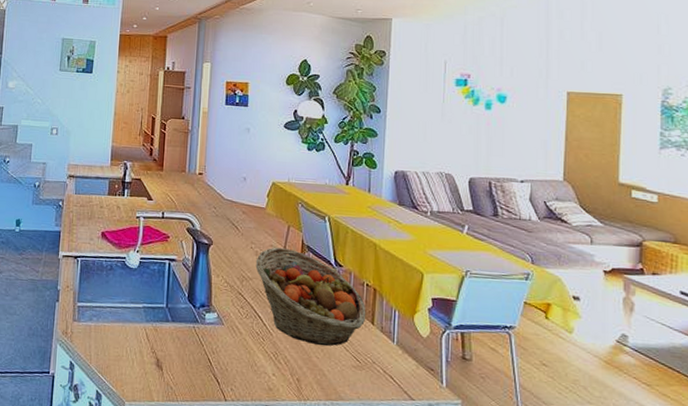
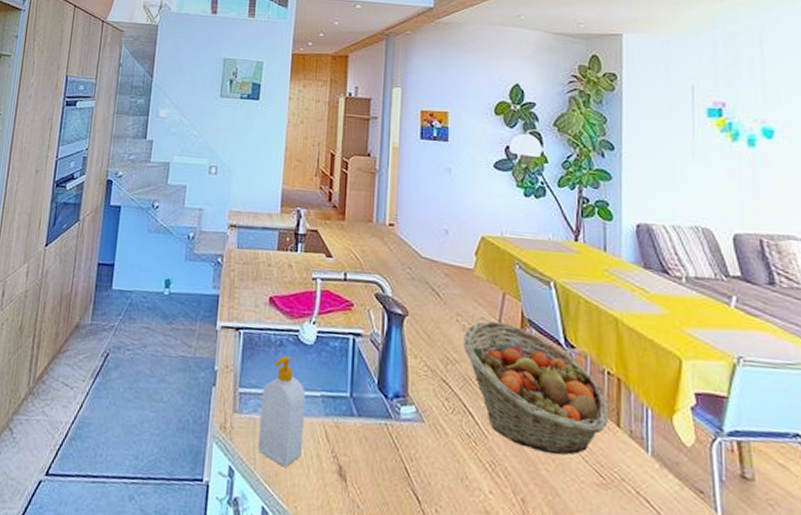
soap bottle: none [93,277,131,361] -> present [258,355,306,467]

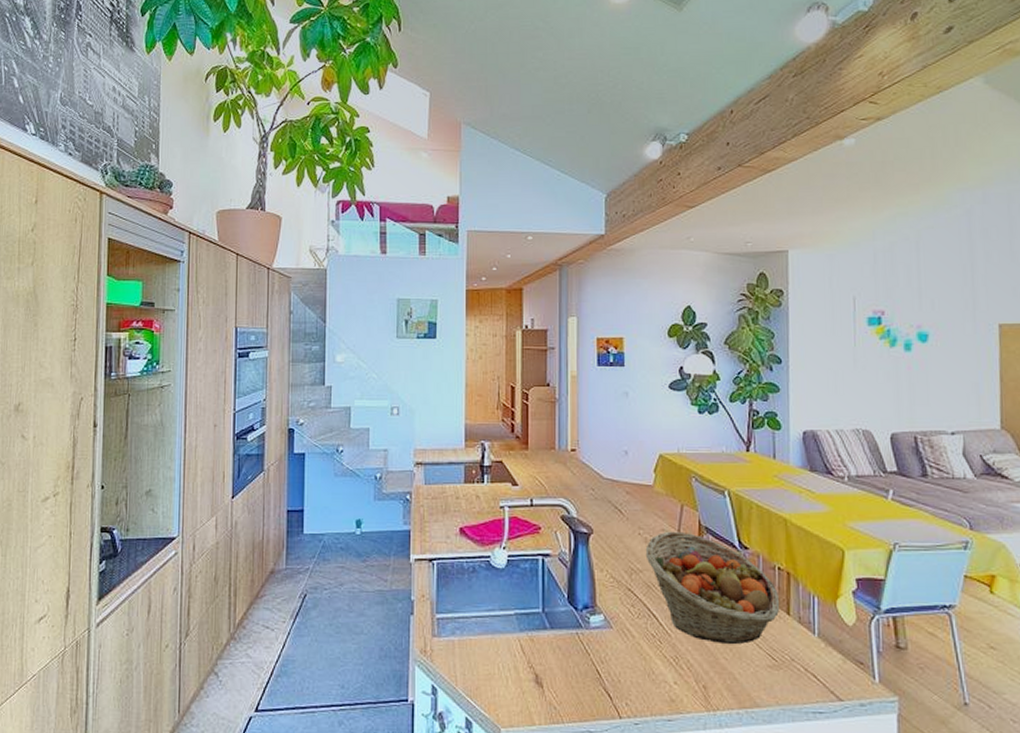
soap bottle: present [258,355,306,467] -> none [458,581,501,681]

